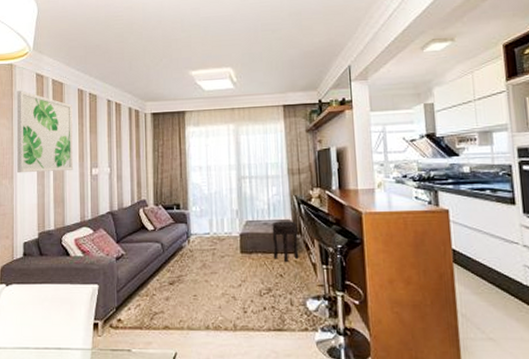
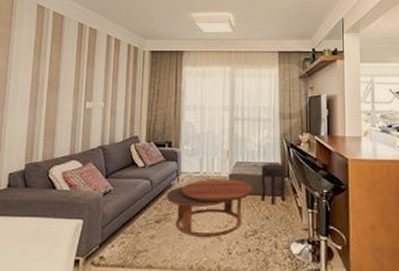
wall art: present [16,90,74,174] -> none [8,20,71,103]
coffee table: none [178,238,265,297] -> present [166,178,253,237]

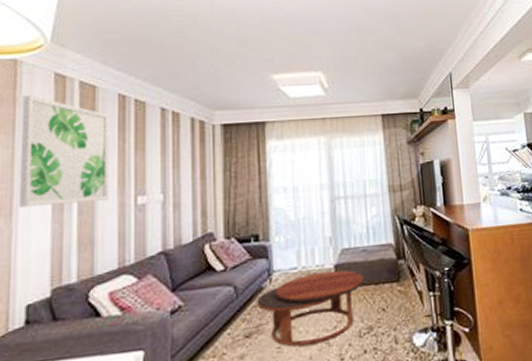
wall art: none [8,20,71,103] -> present [18,95,110,209]
side table: present [261,164,286,204] -> none [371,244,403,293]

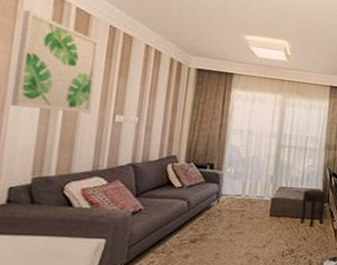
coffee table: present [256,270,364,347] -> none [204,201,294,256]
side table: none [371,244,403,293] -> present [300,190,326,227]

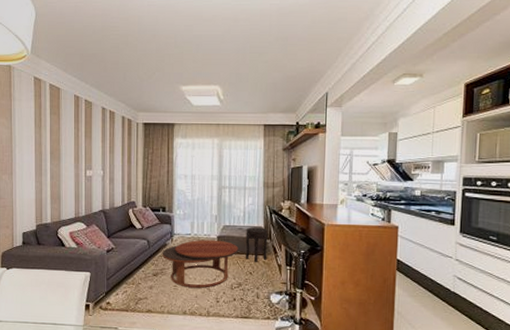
wall art: present [9,10,100,113] -> none [15,92,70,171]
coffee table: none [204,201,294,256] -> present [162,239,238,288]

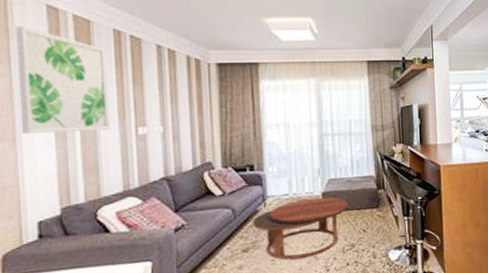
wall art: none [15,92,70,171] -> present [15,26,111,135]
side table: present [245,227,268,262] -> none [355,177,382,217]

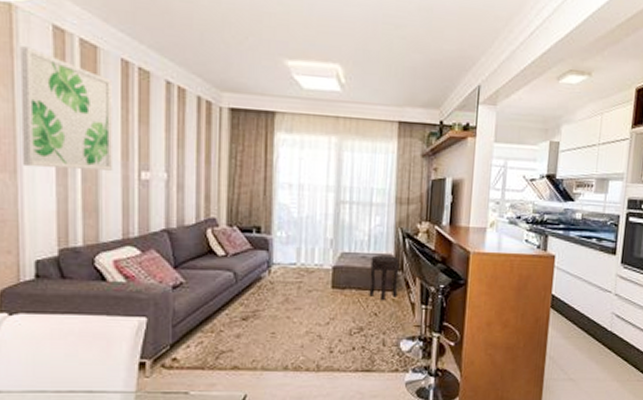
coffee table: present [252,197,348,260] -> none [255,271,360,335]
side table: none [355,177,382,217] -> present [369,255,400,300]

